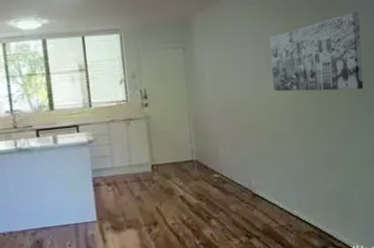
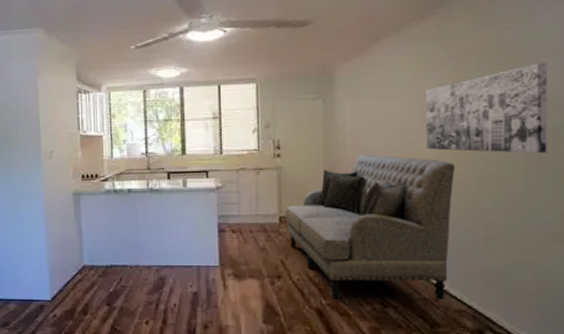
sofa: none [155,98,298,238] -> present [284,154,455,299]

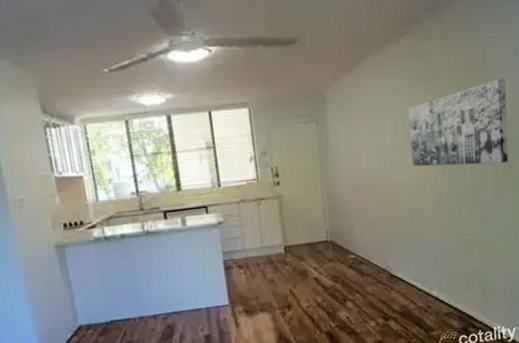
sofa: present [284,154,455,299] -> none [288,175,437,320]

